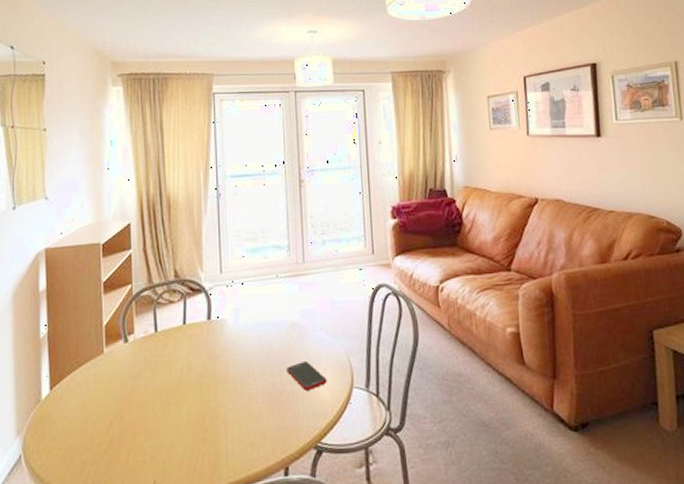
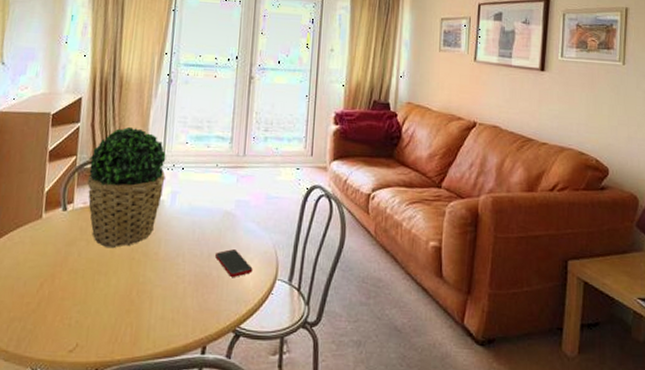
potted plant: none [144,247,225,376] -> present [87,126,166,249]

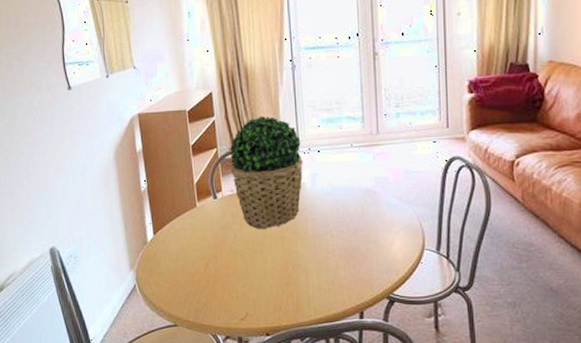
cell phone: present [215,249,253,277] -> none [361,224,400,249]

